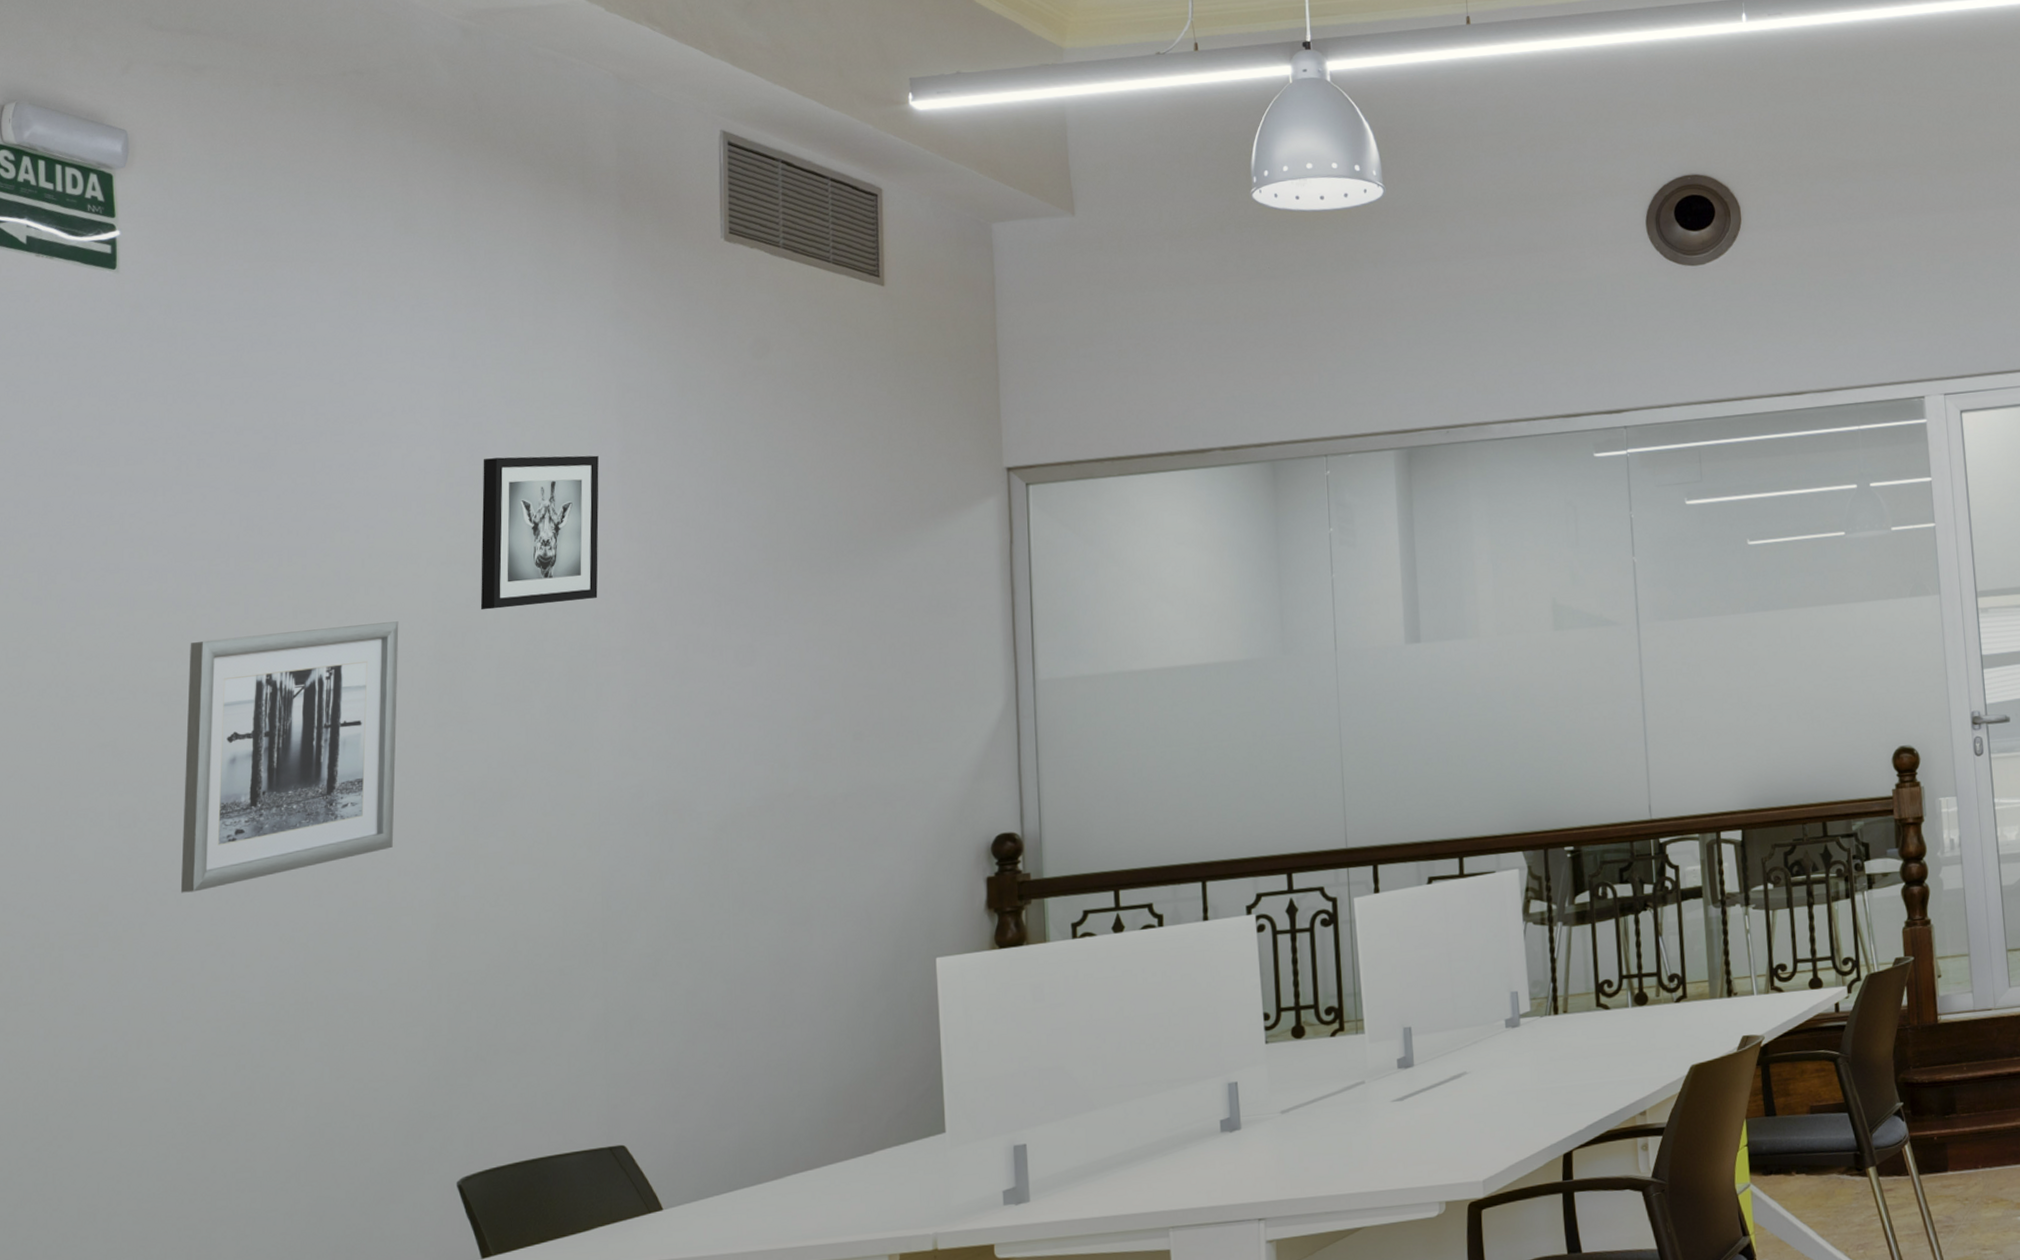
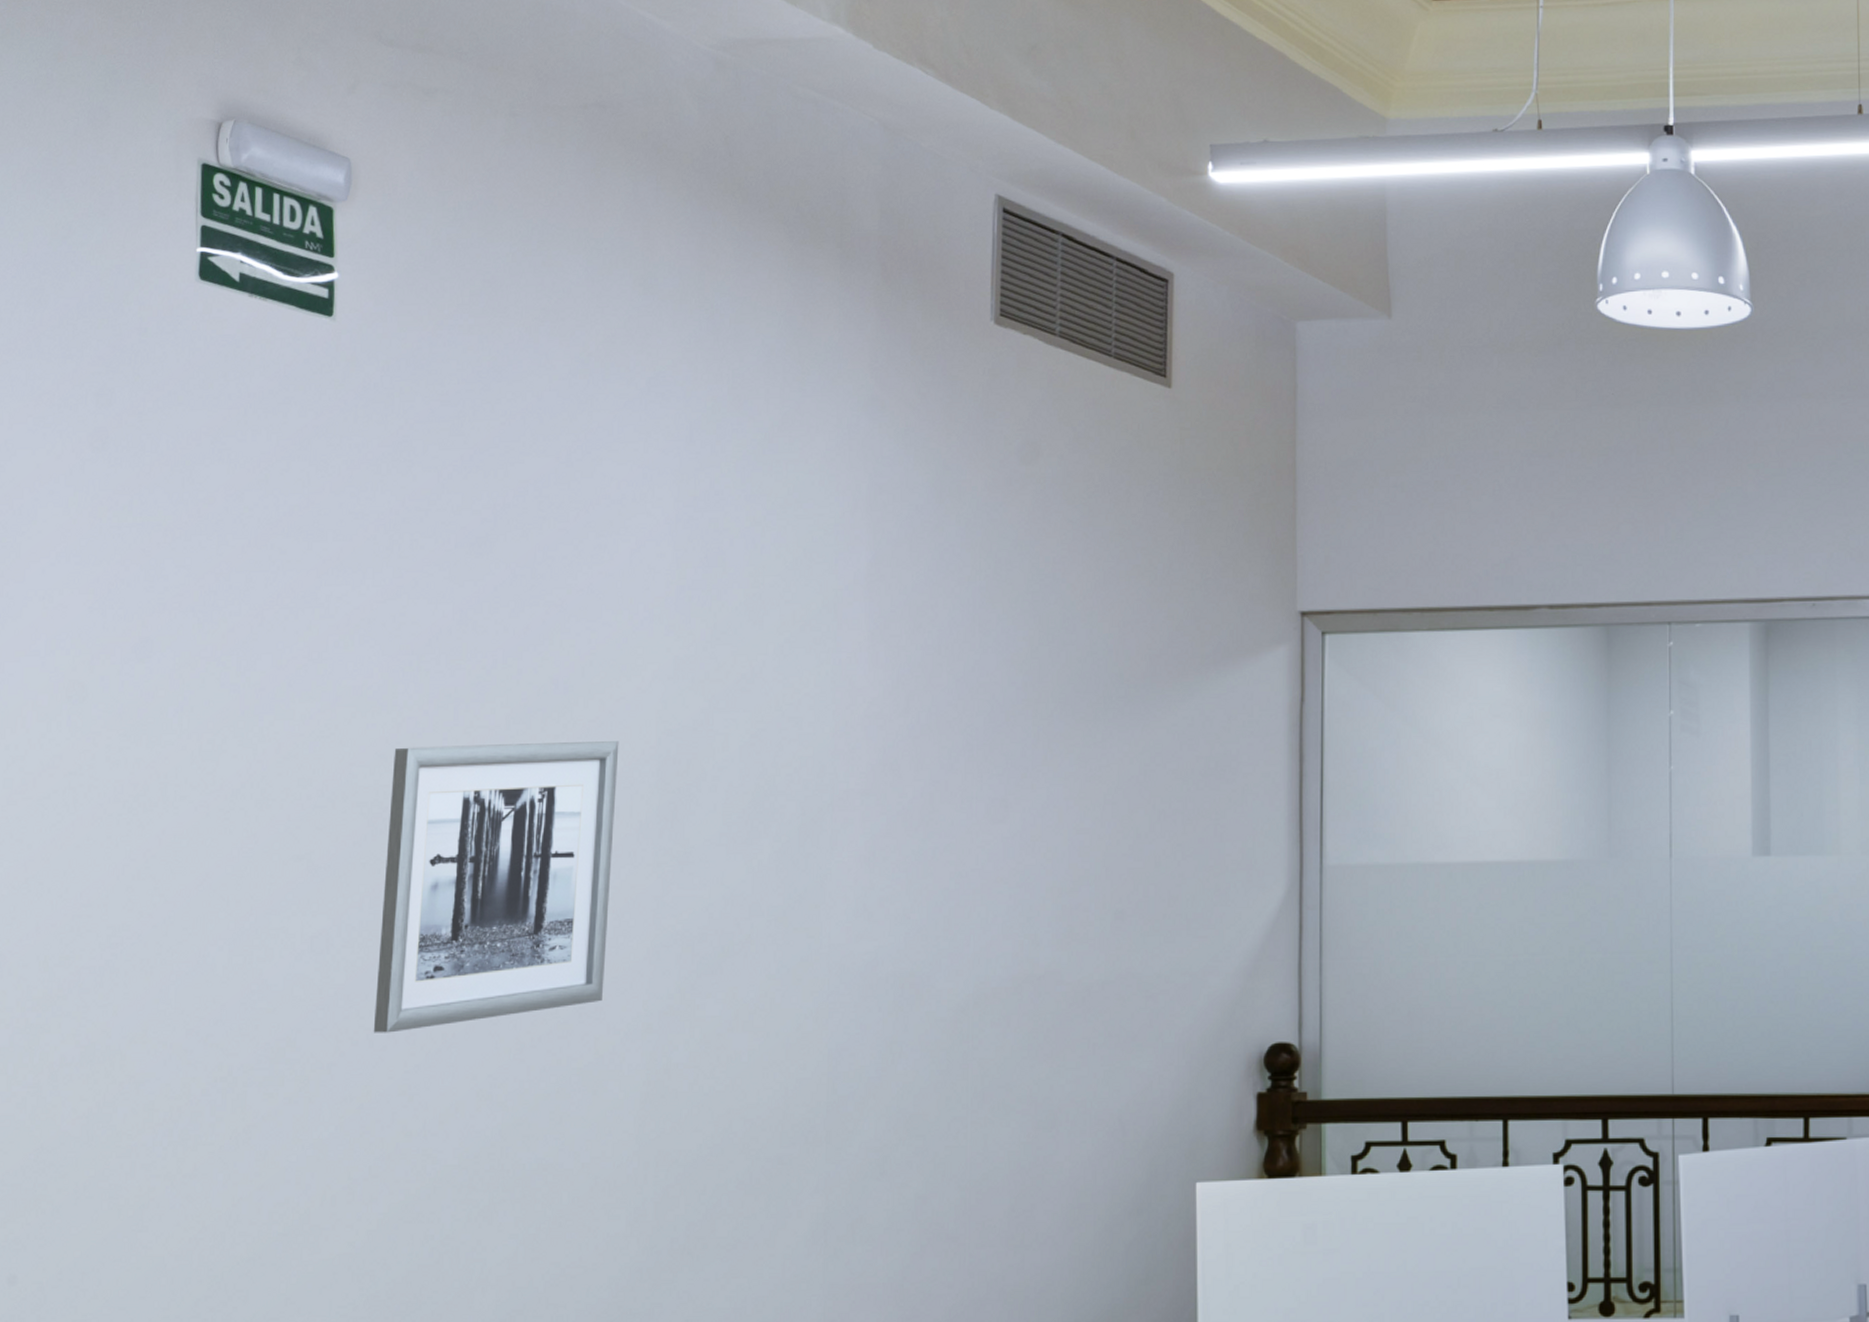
wall art: present [480,455,599,610] -> none [708,560,845,736]

